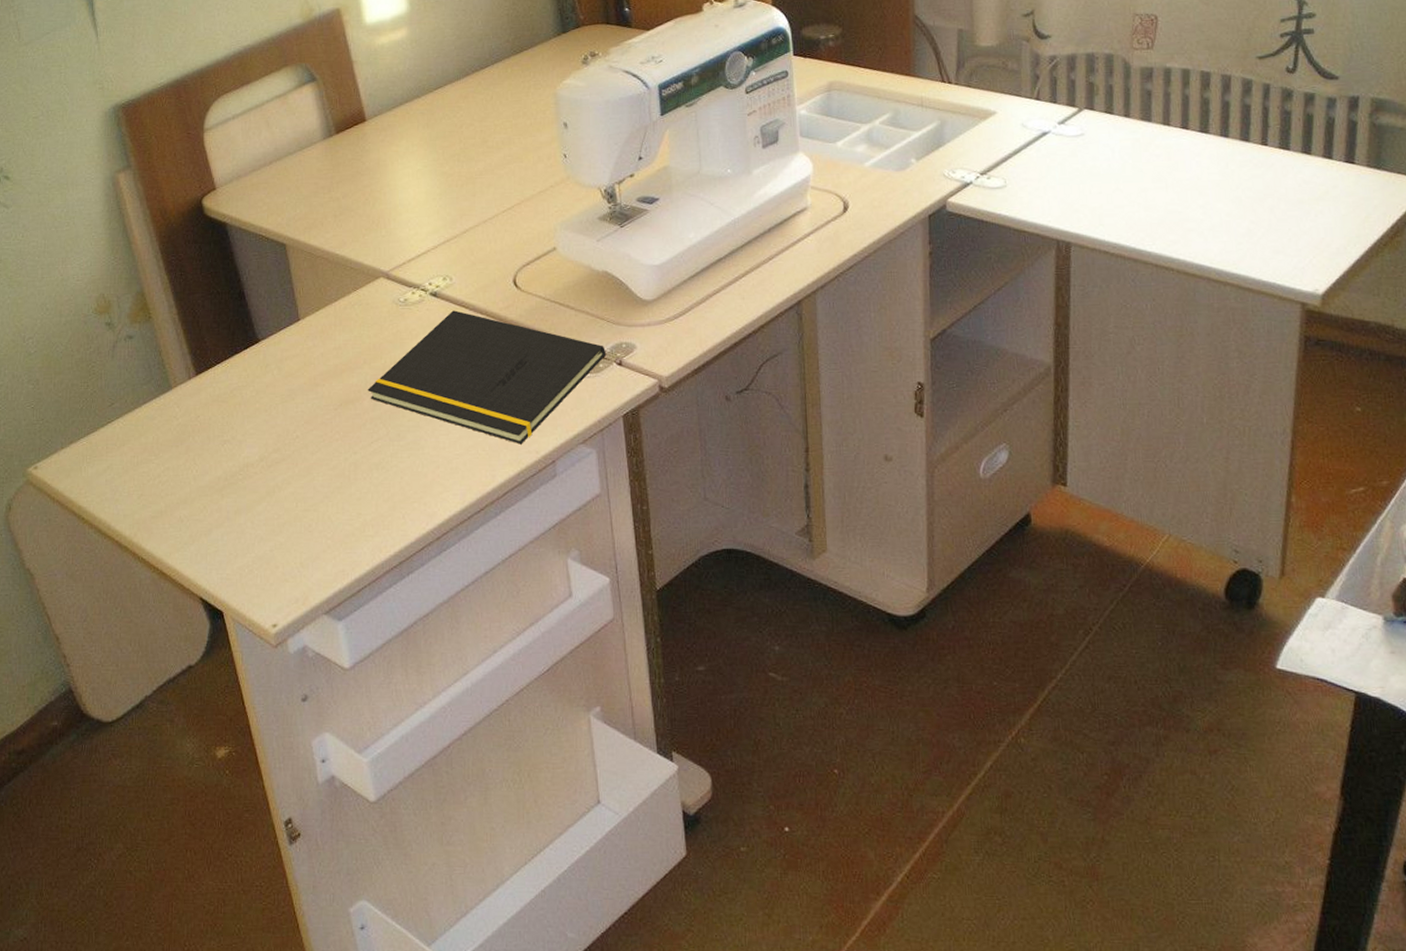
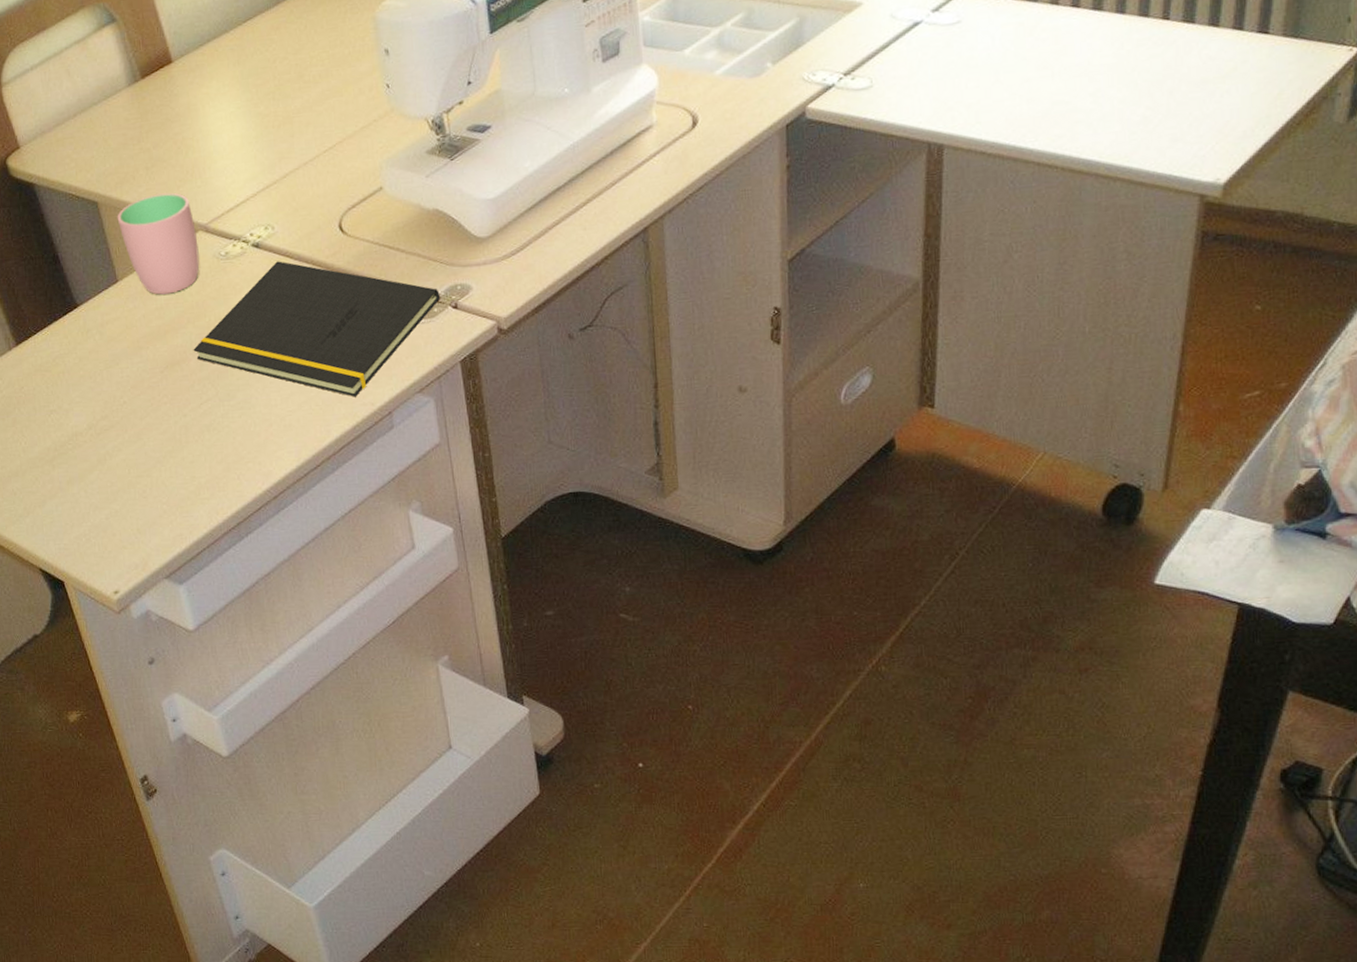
cup: none [303,240,379,335] -> present [117,193,200,295]

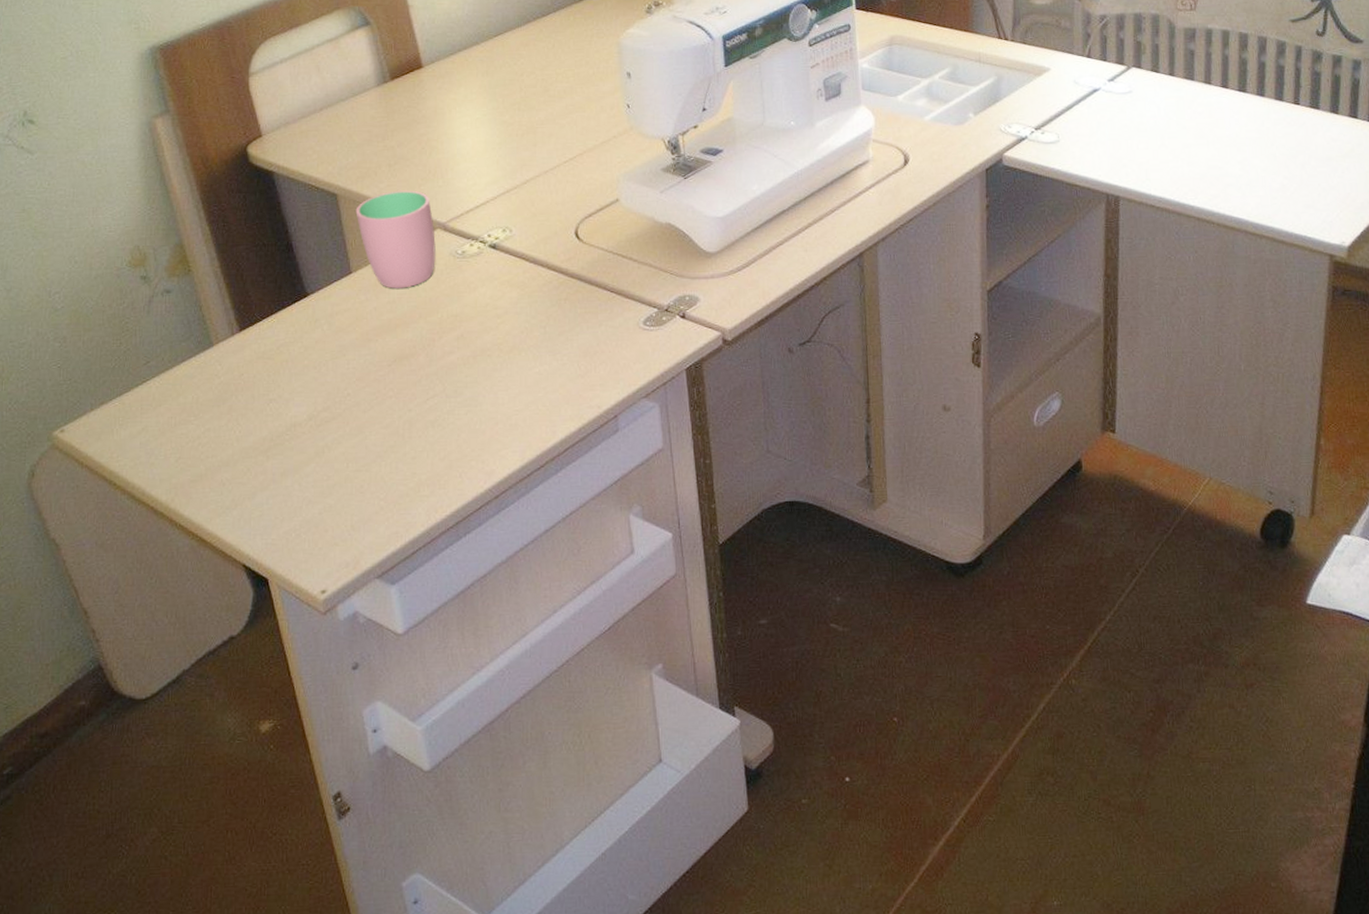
notepad: present [193,261,440,397] -> none [423,263,669,399]

